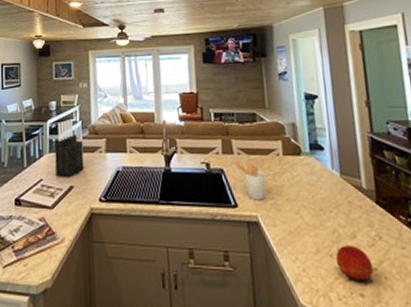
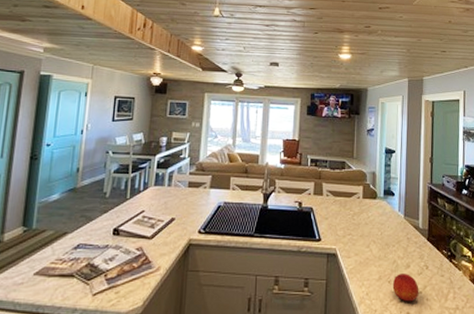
knife block: present [54,118,84,178] -> none [159,154,189,211]
utensil holder: present [234,161,266,201] -> none [323,201,346,236]

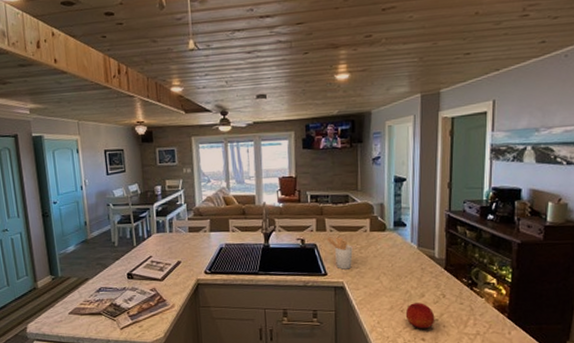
utensil holder: none [323,201,346,236] -> present [327,237,353,270]

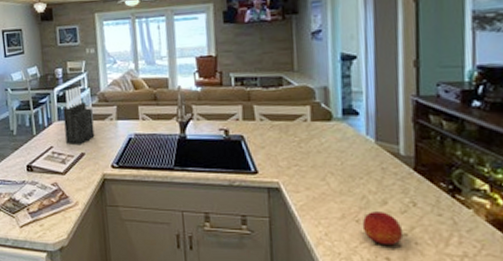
knife block: none [161,201,190,255] -> present [63,85,95,146]
utensil holder: present [327,237,353,270] -> none [256,127,290,167]

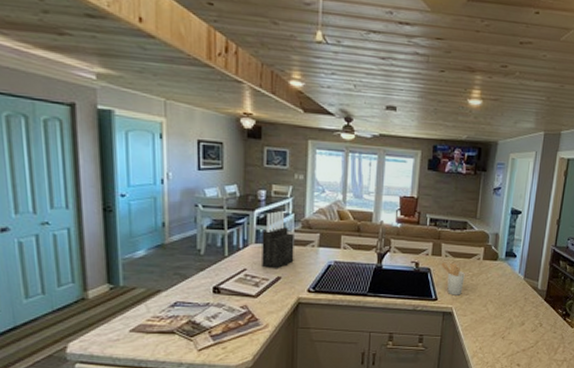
utensil holder: none [256,127,290,167] -> present [441,262,465,295]
fruit: present [362,212,404,247] -> none [505,330,531,356]

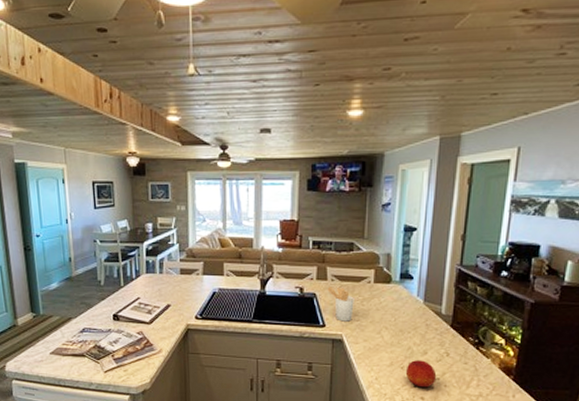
knife block: present [262,210,294,269] -> none [151,241,181,297]
fruit: none [505,330,531,356] -> present [405,360,437,389]

